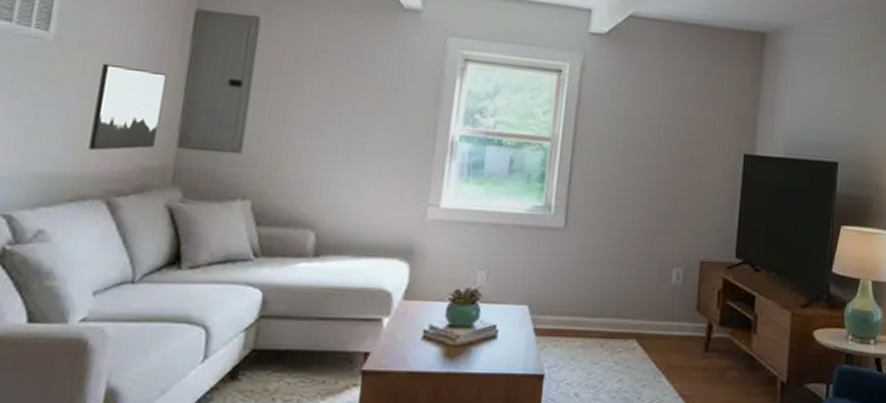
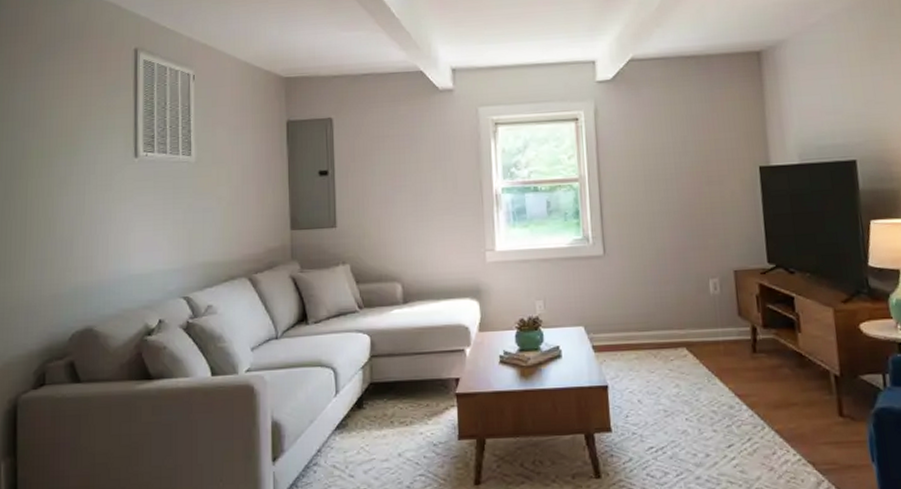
wall art: present [88,63,166,151] -> none [230,173,274,241]

